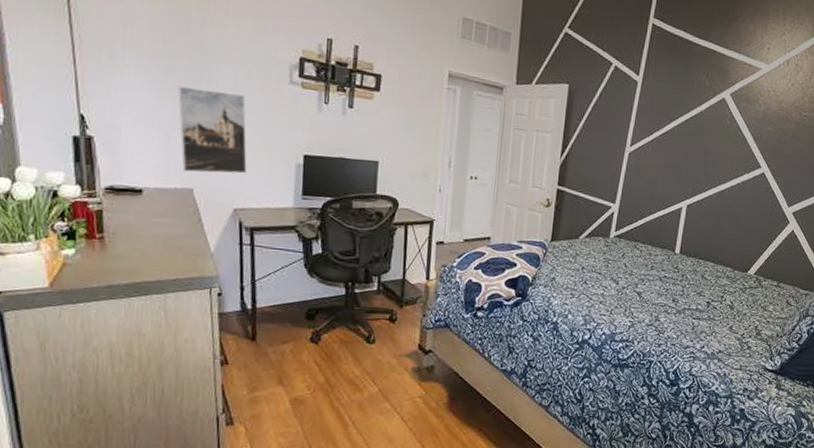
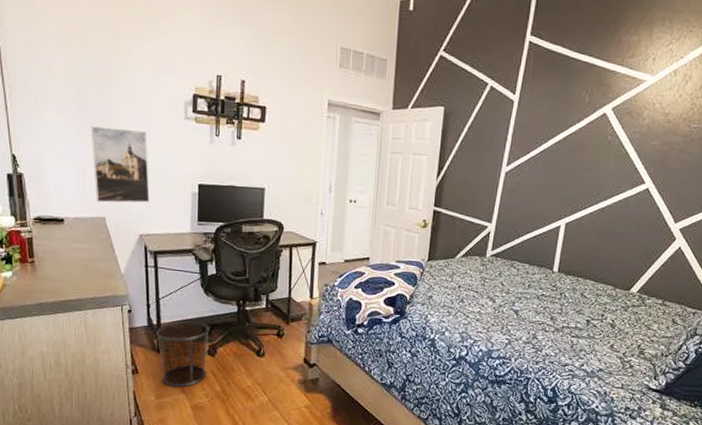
waste bin: none [250,304,313,379] -> present [155,320,209,387]

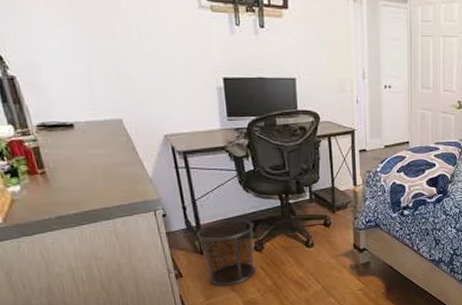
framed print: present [90,126,150,203] -> none [89,19,171,103]

